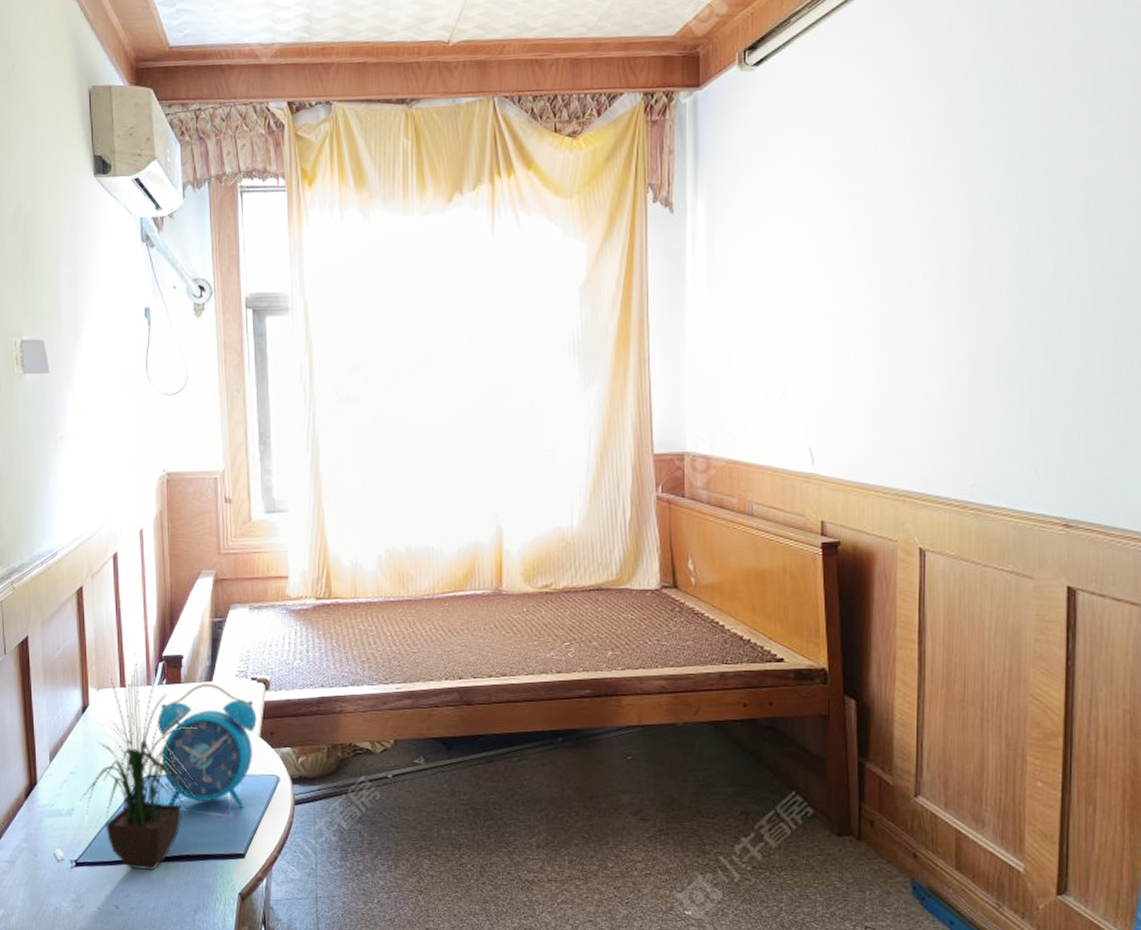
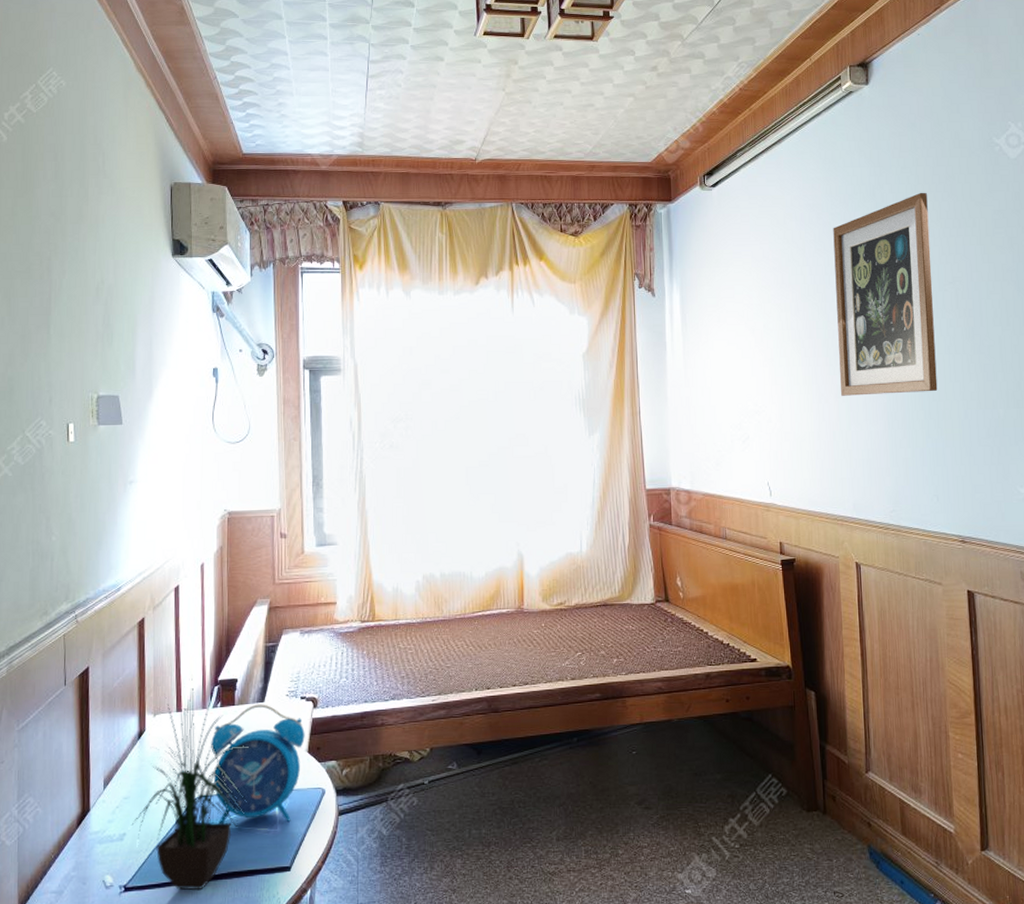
wall art: none [915,61,1056,339] -> present [833,192,938,396]

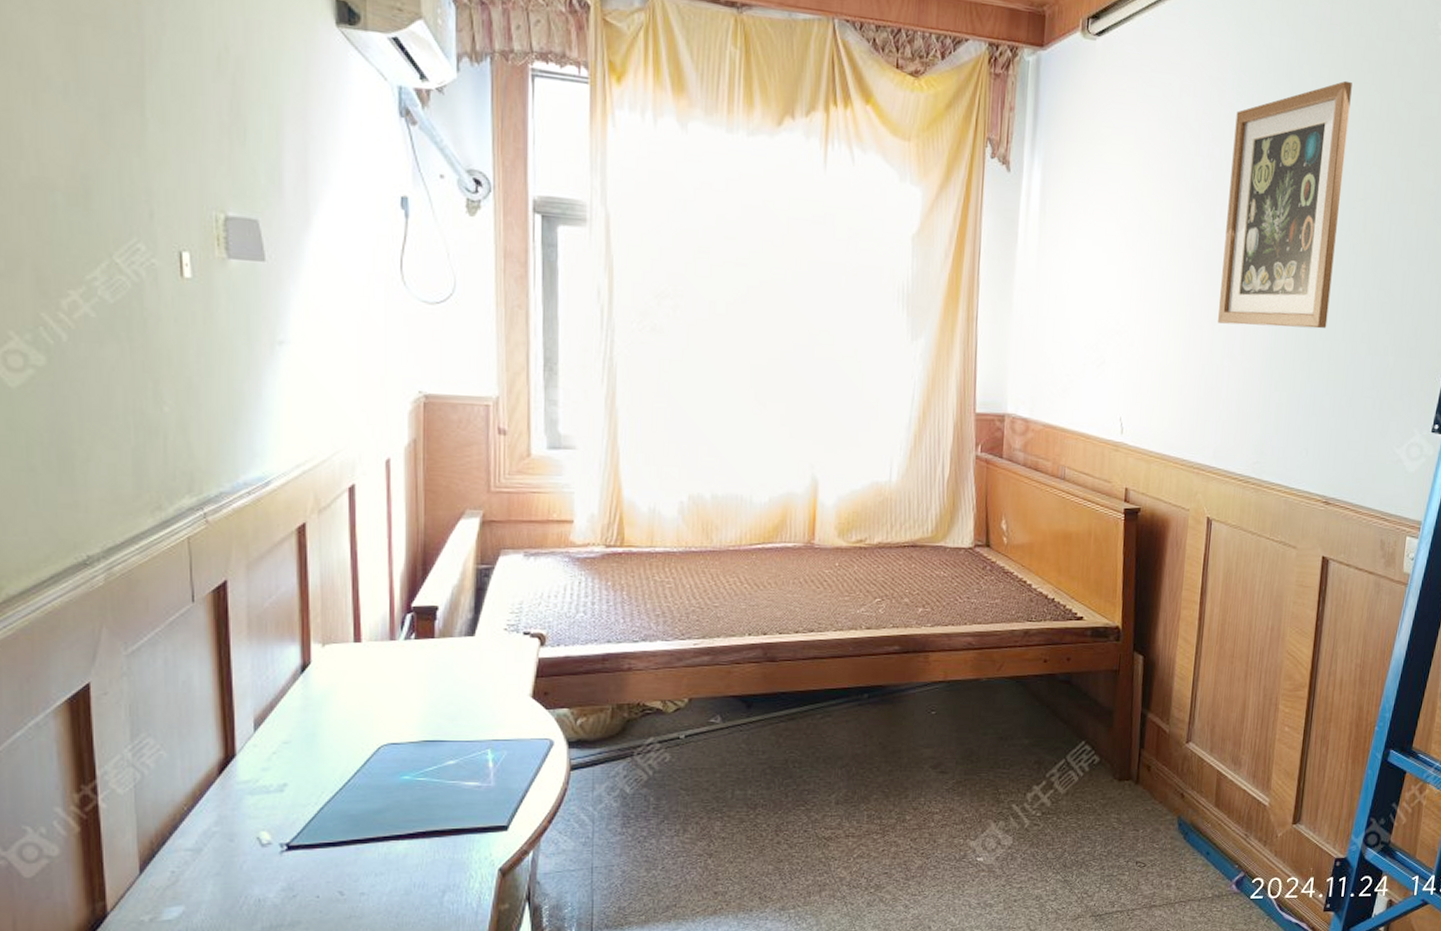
potted plant: present [131,678,252,891] -> none [294,602,458,851]
alarm clock: present [211,704,305,823] -> none [402,638,529,775]

